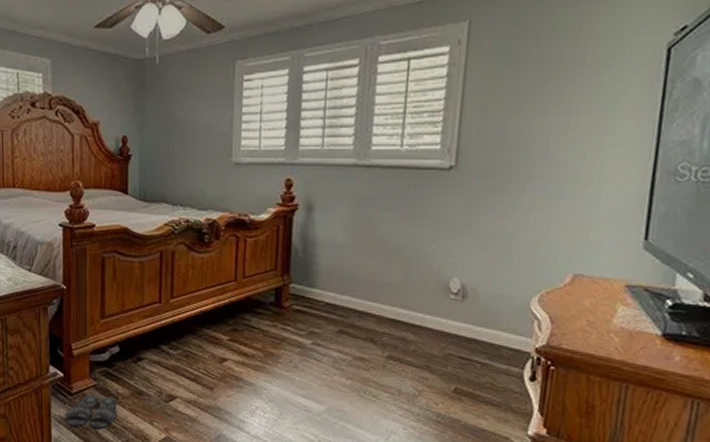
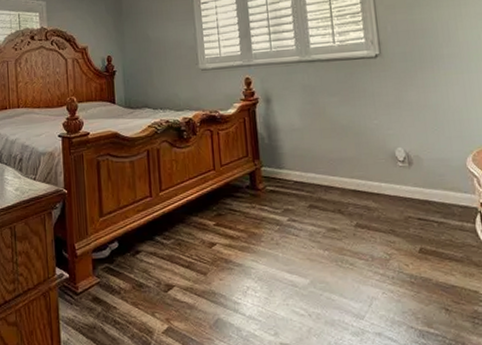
slippers: present [65,395,118,429] -> none [73,293,122,328]

